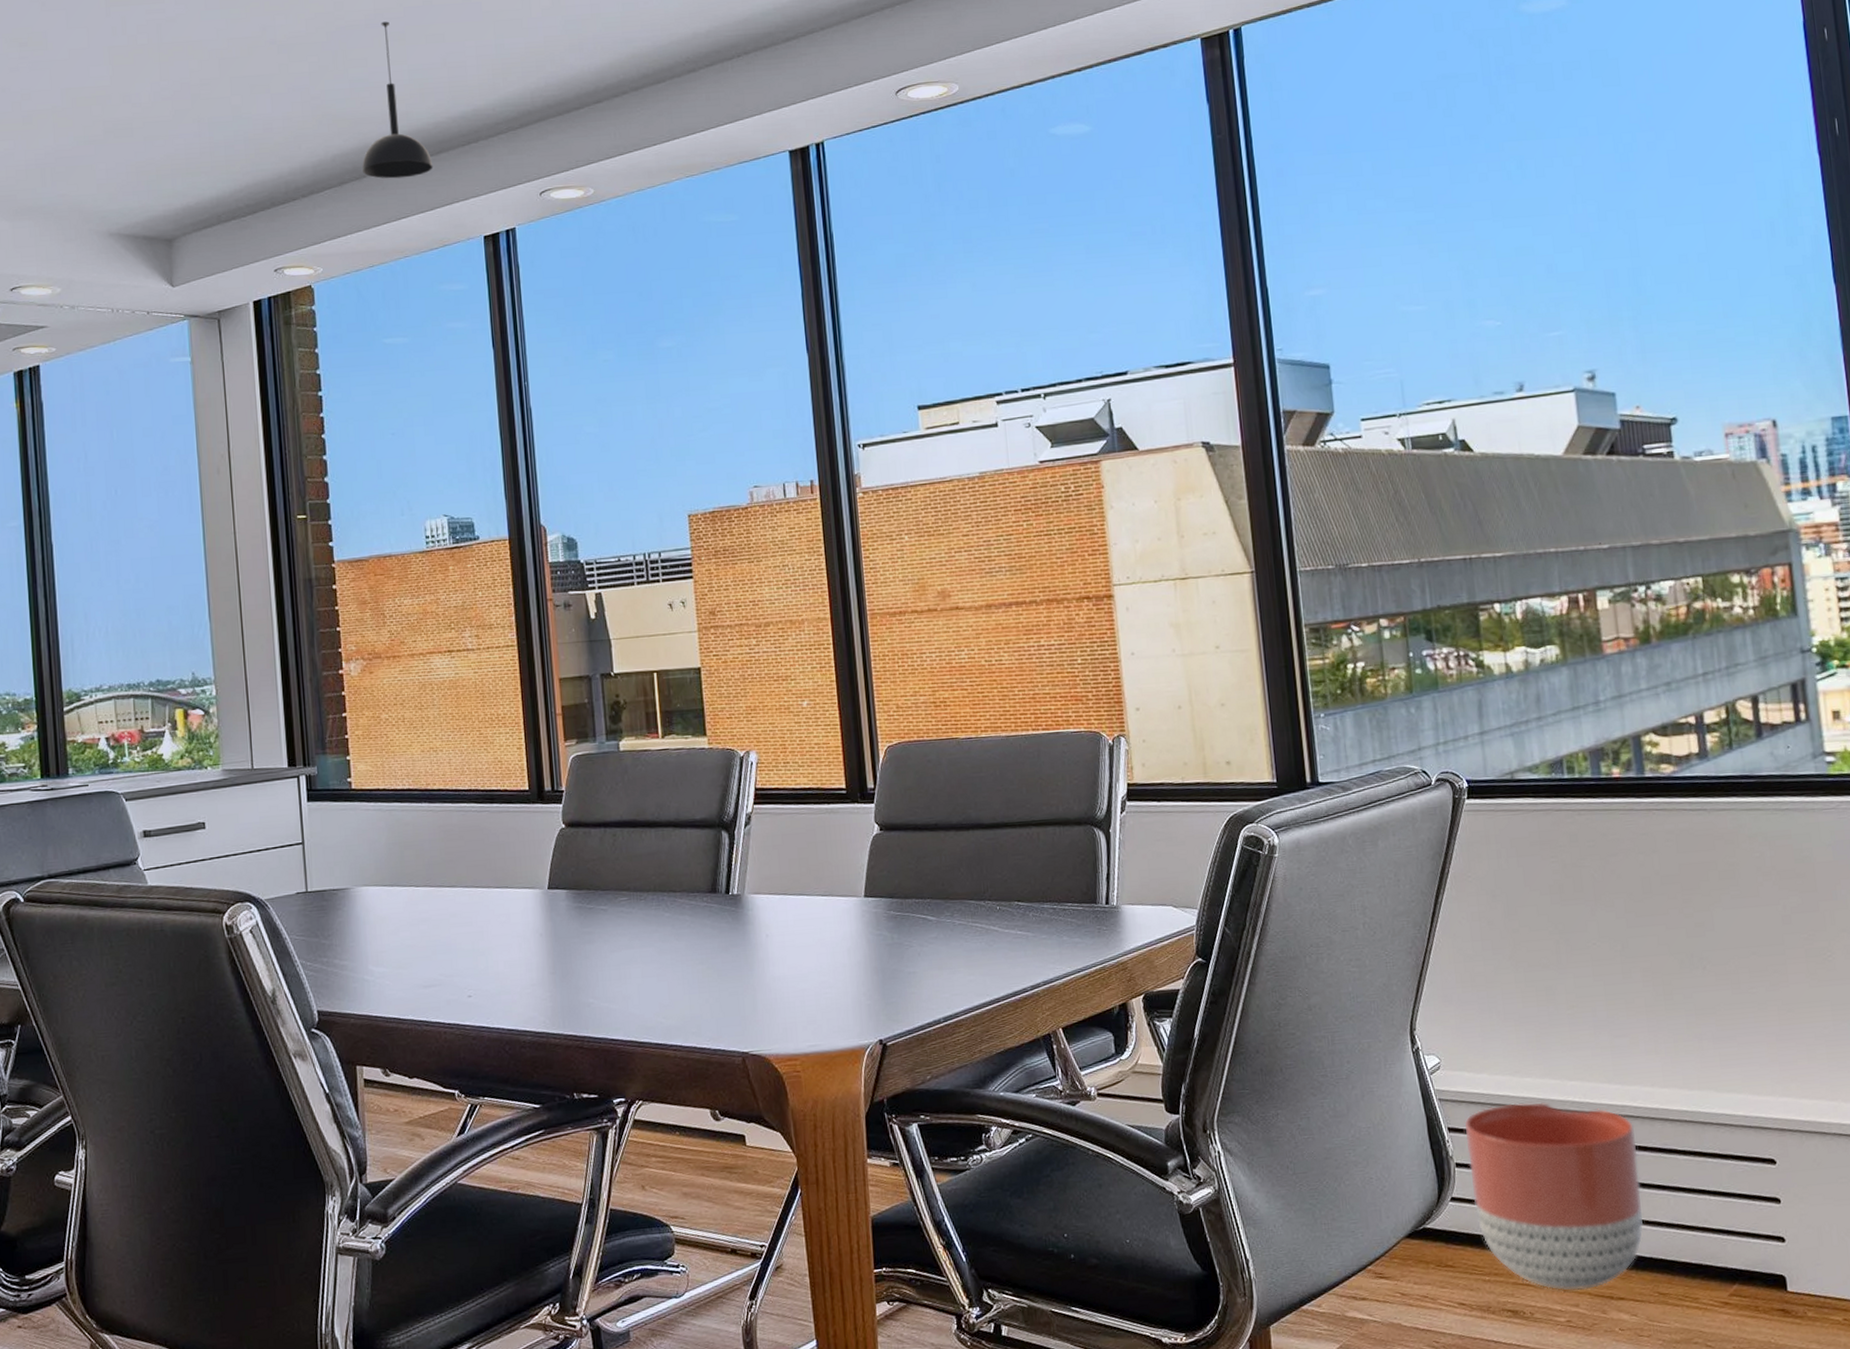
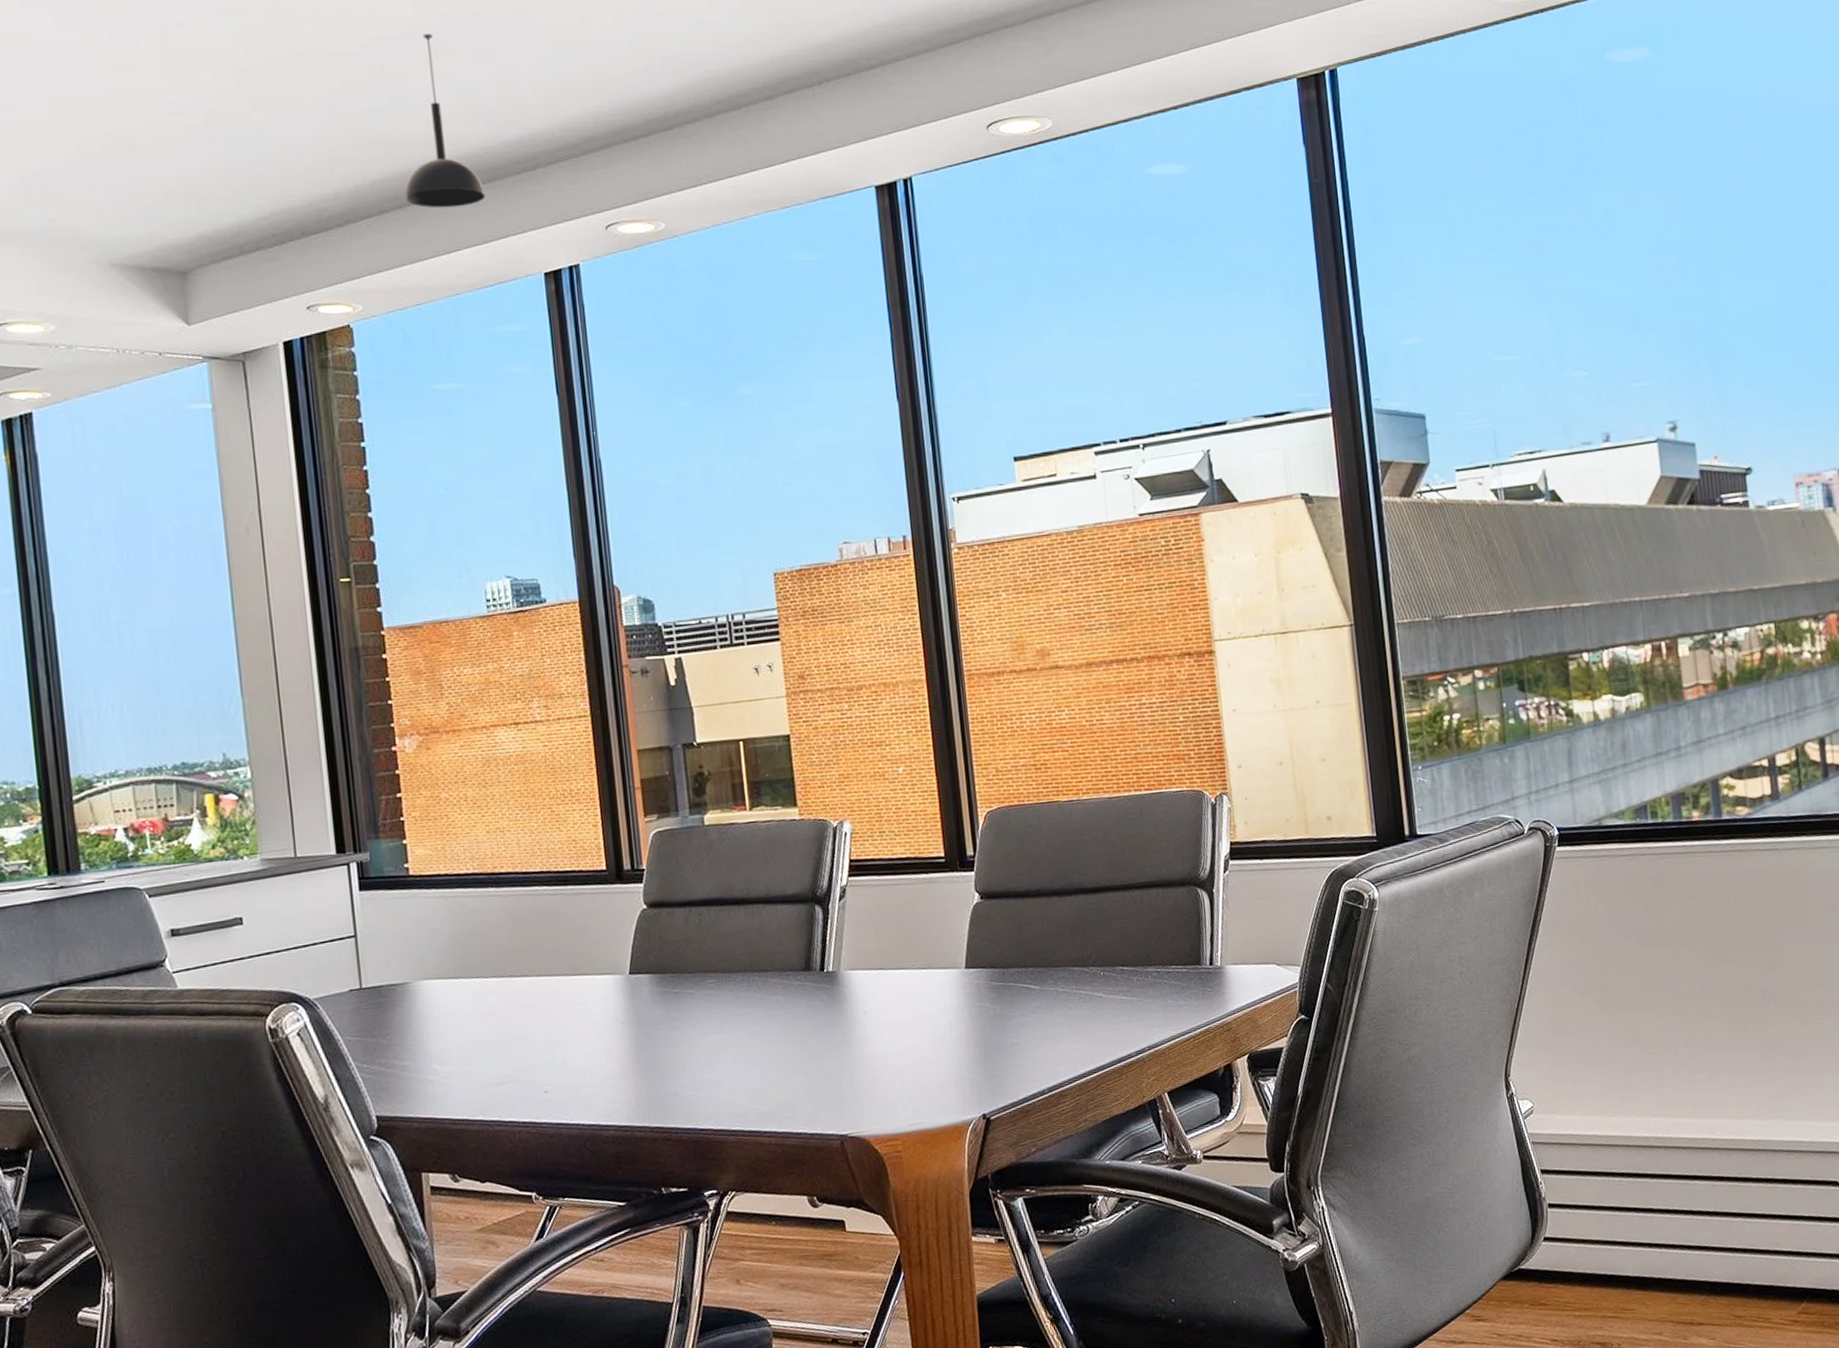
planter: present [1464,1102,1644,1291] -> none [1556,1139,1721,1321]

